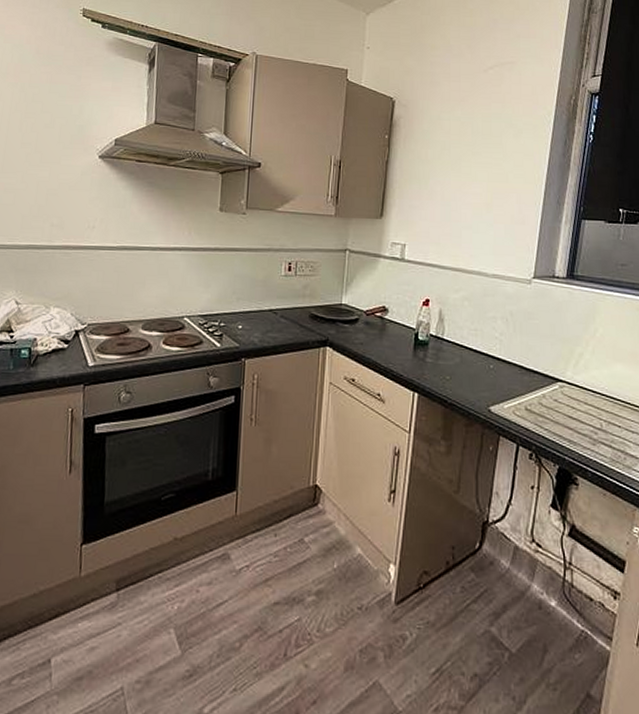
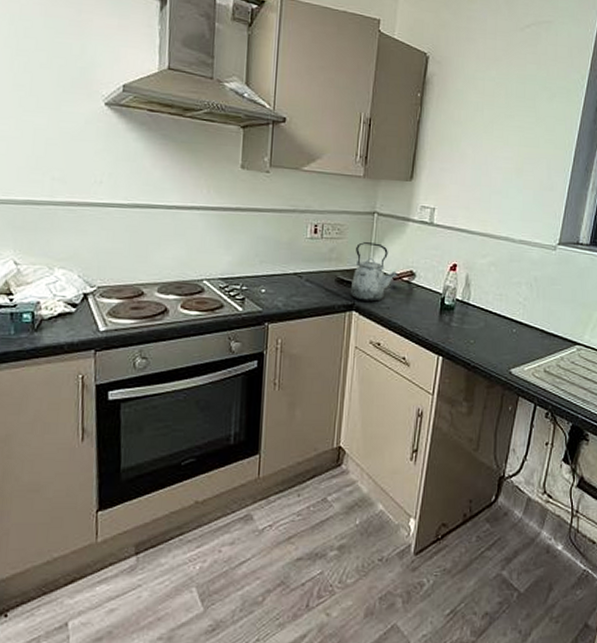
kettle: none [323,279,371,337] -> present [350,242,398,302]

